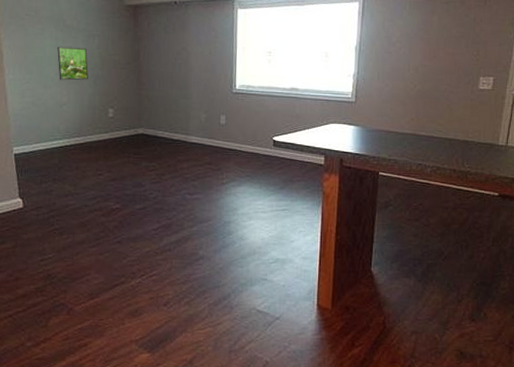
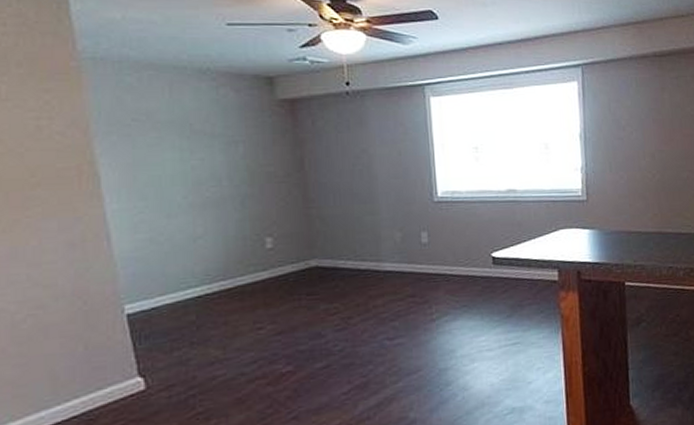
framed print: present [57,46,89,81] -> none [183,159,232,205]

